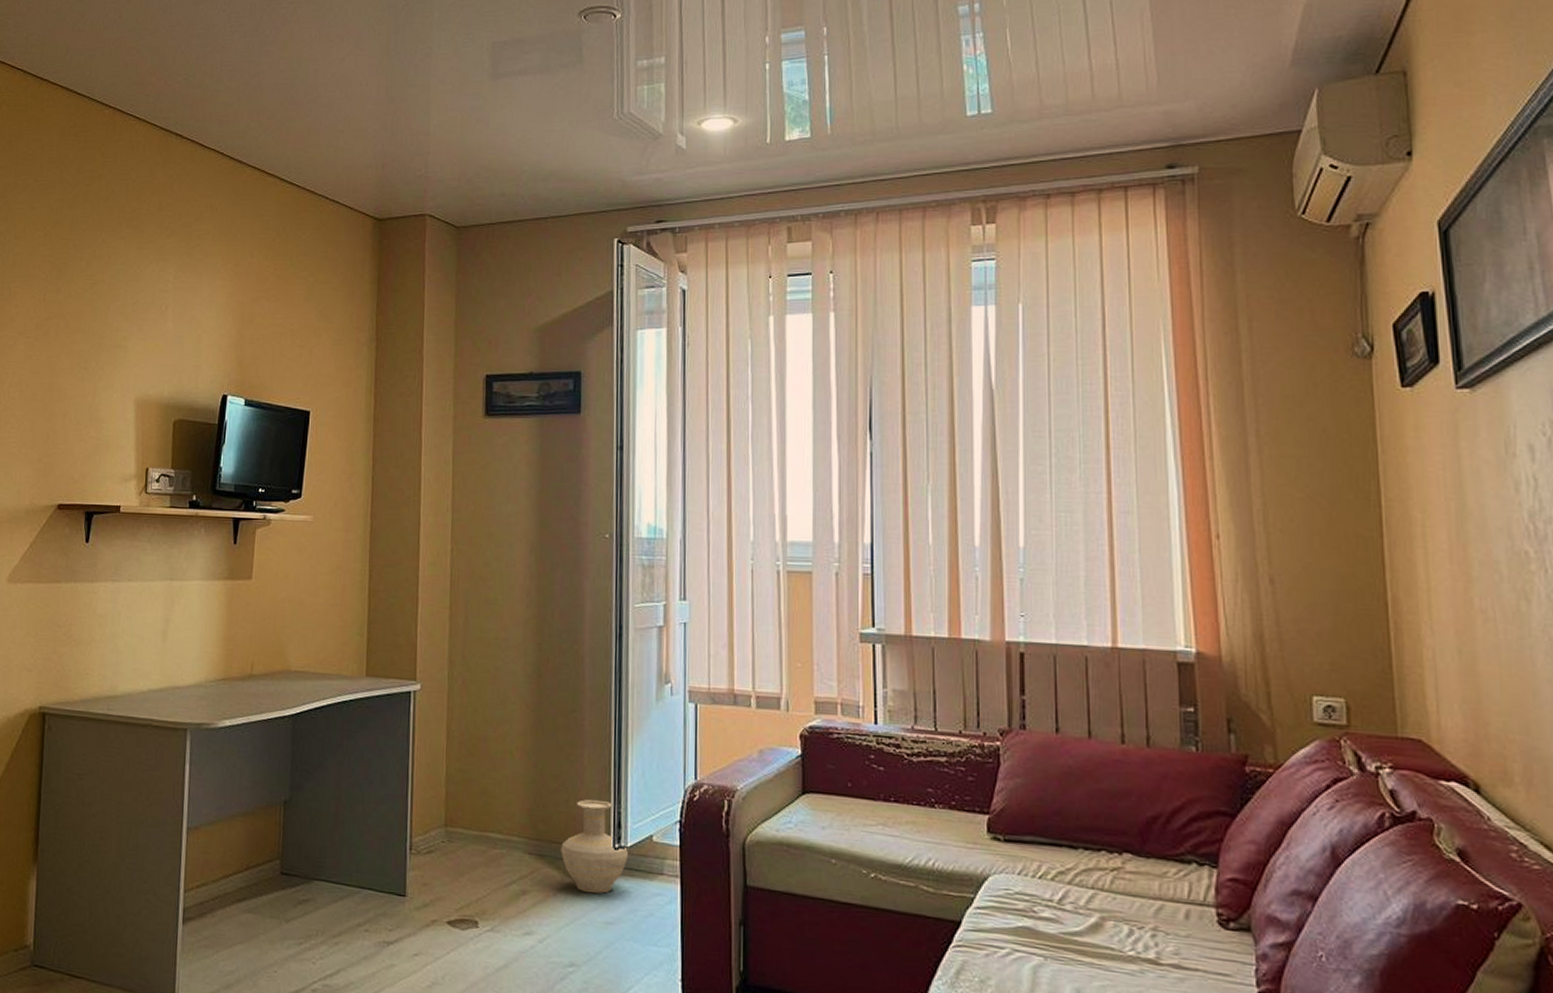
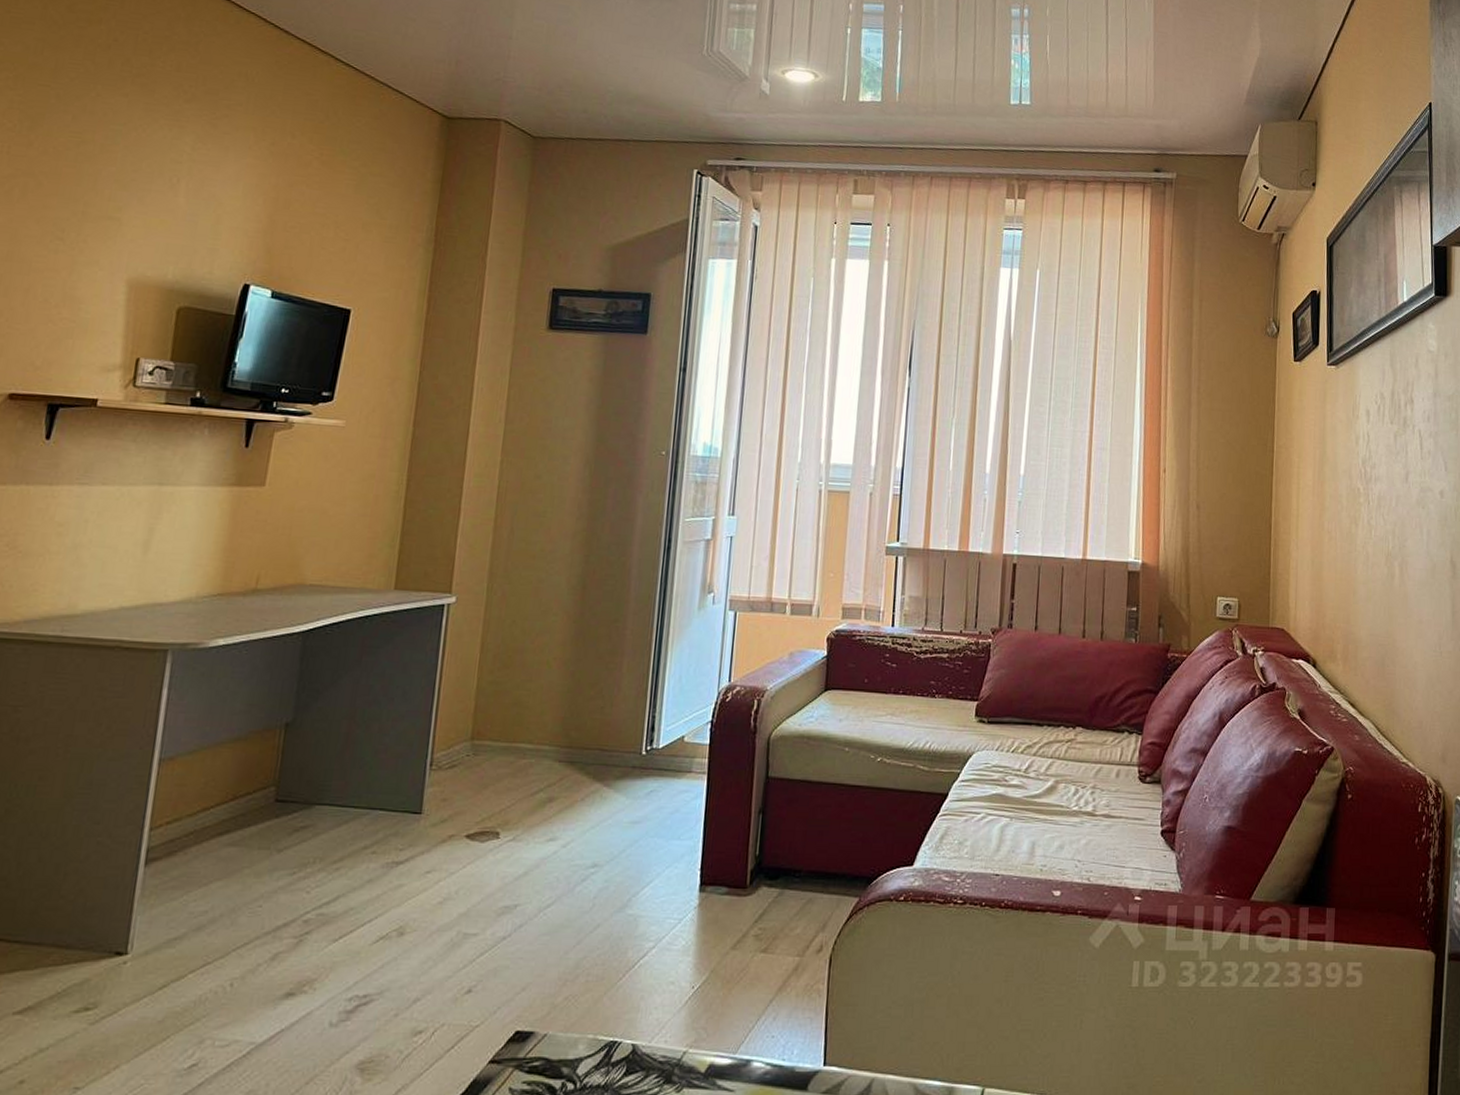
vase: present [561,799,629,894] -> none [592,706,660,796]

